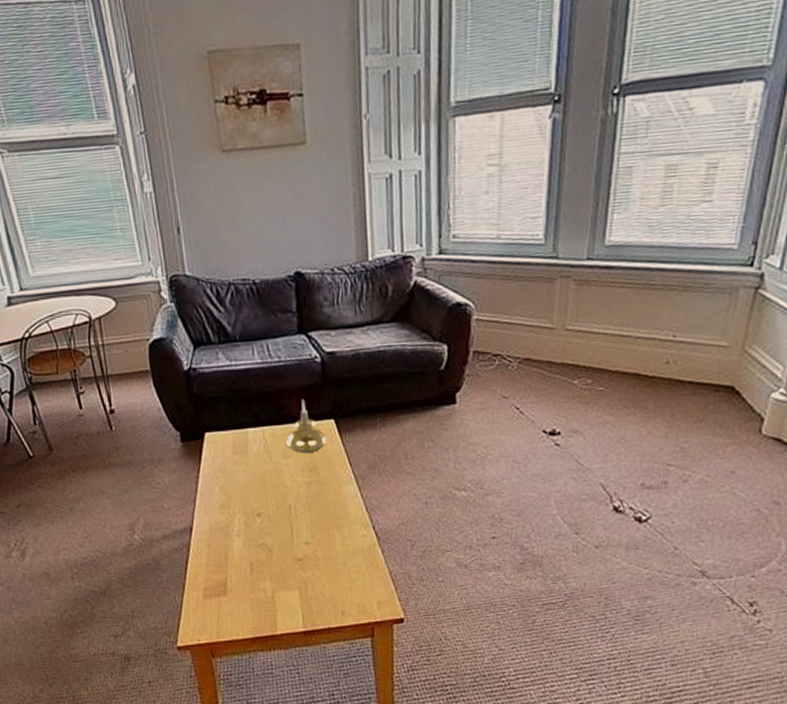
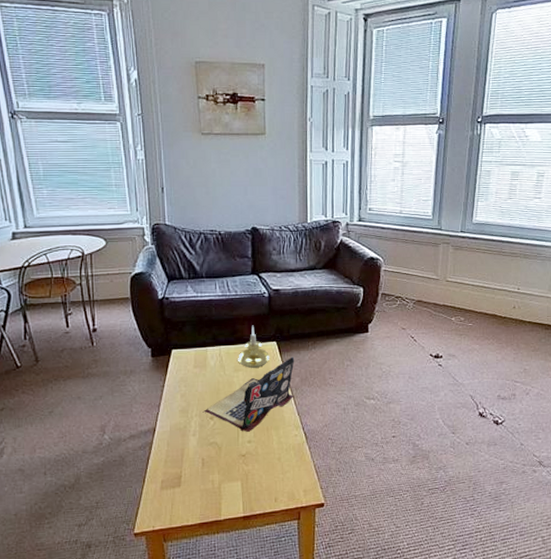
laptop: none [248,438,361,533] -> present [204,357,295,433]

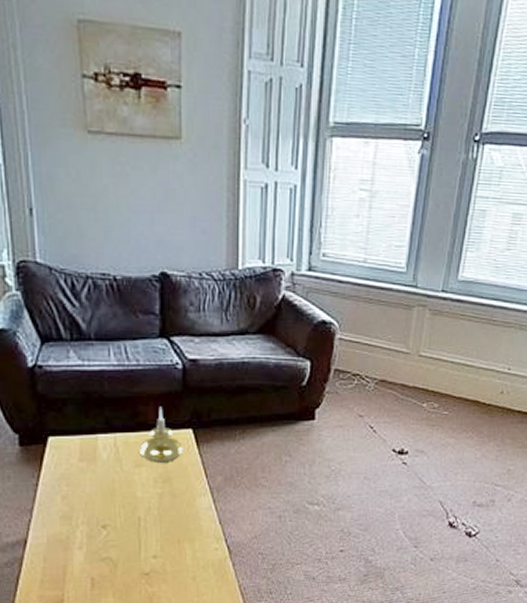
laptop: present [204,357,295,433] -> none [93,450,217,546]

